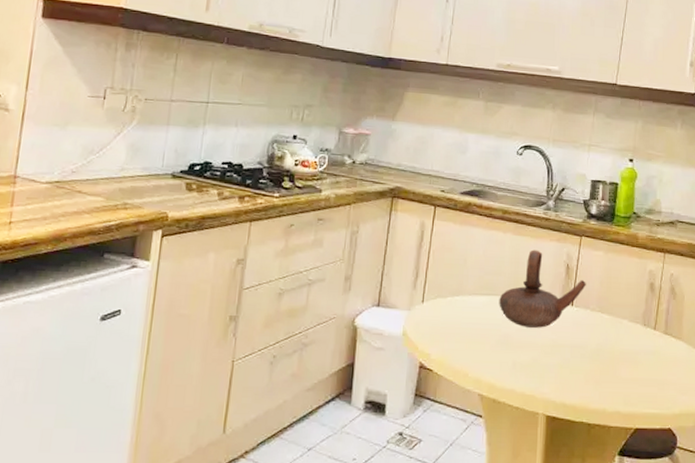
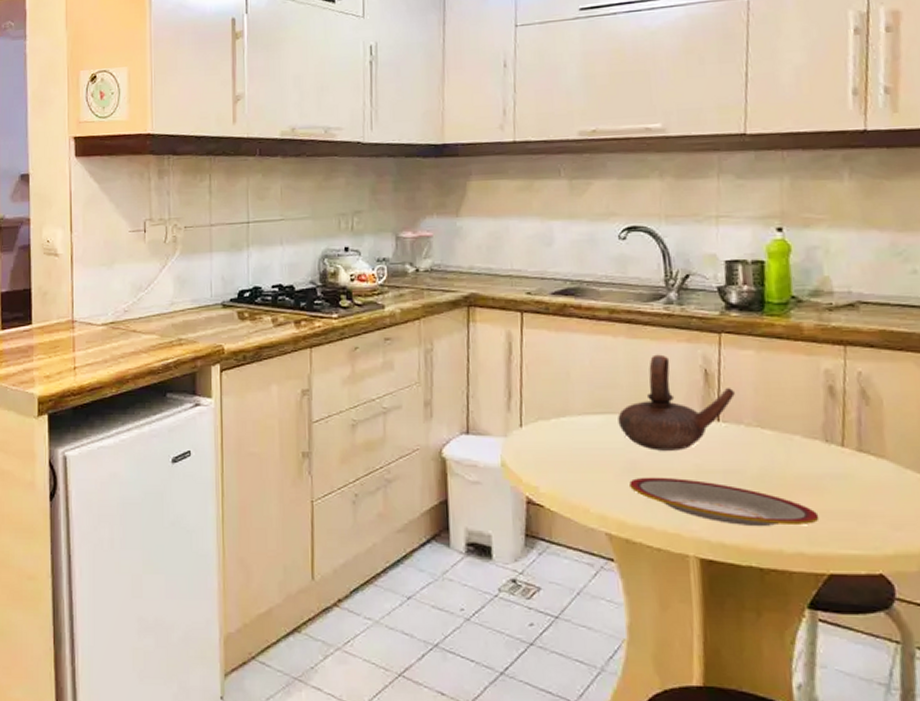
plate: none [500,348,633,391] -> present [628,477,819,527]

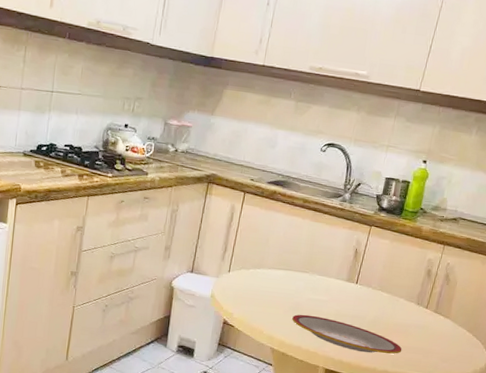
teapot: present [618,354,735,451] -> none [293,234,371,300]

